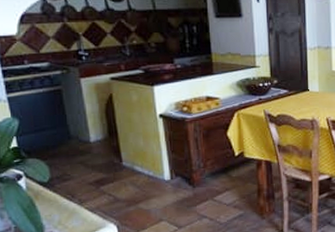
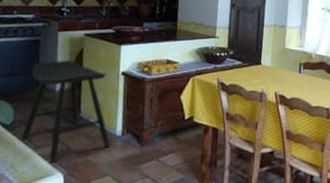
stool: none [58,107,161,216] -> present [21,59,111,163]

